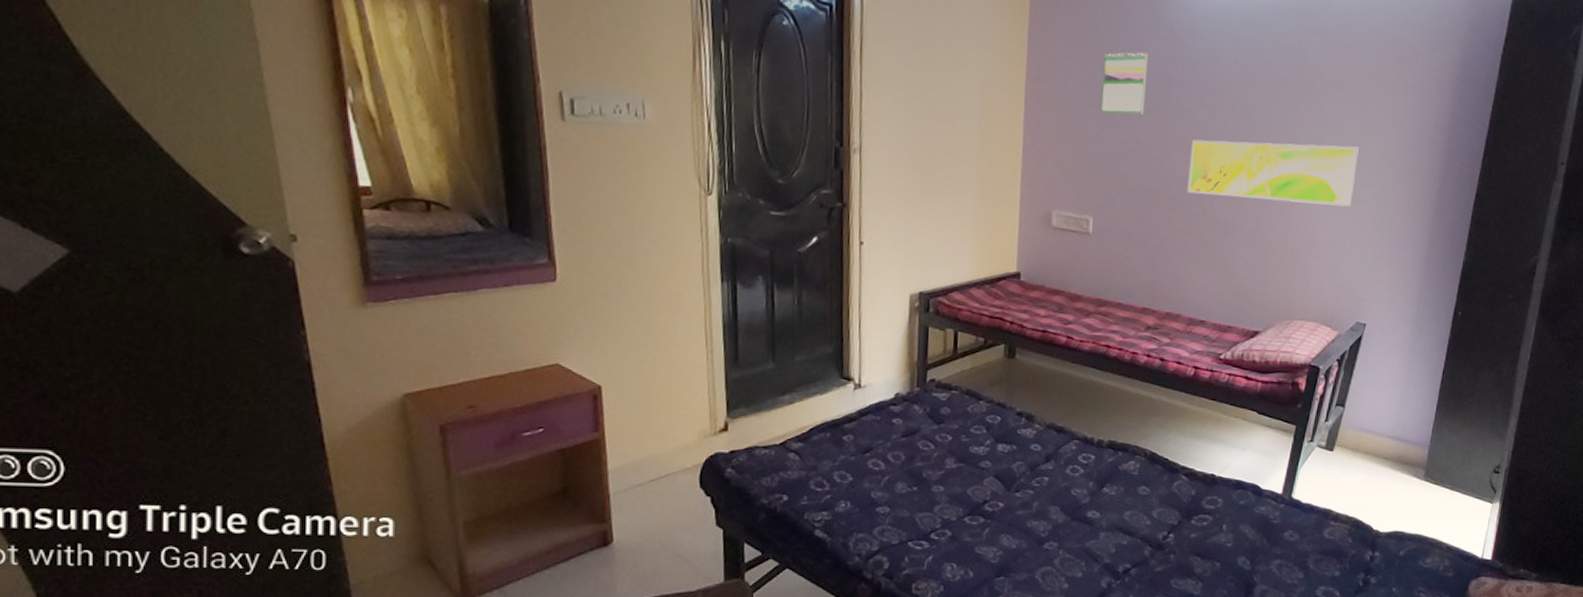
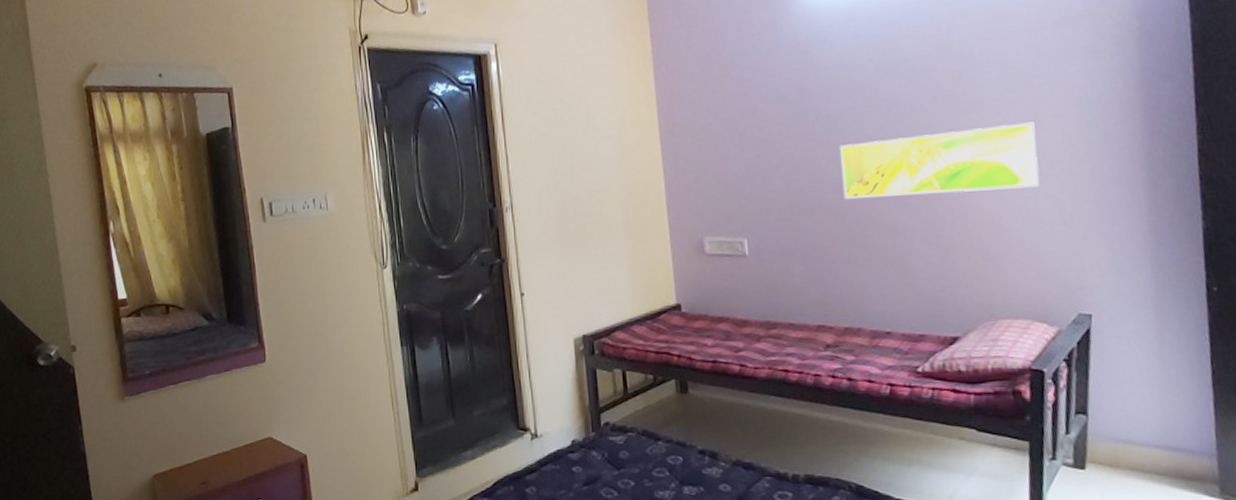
calendar: present [1100,52,1148,115] -> none [732,70,783,135]

